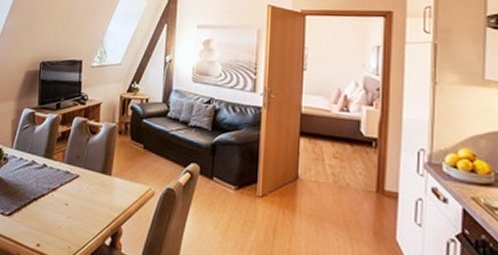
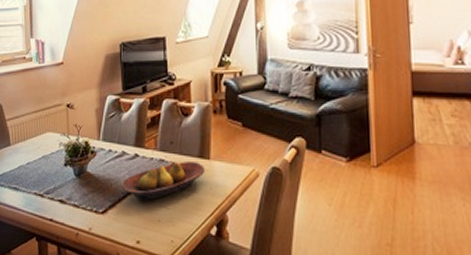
fruit bowl: none [28,175,107,208] -> present [121,160,205,201]

